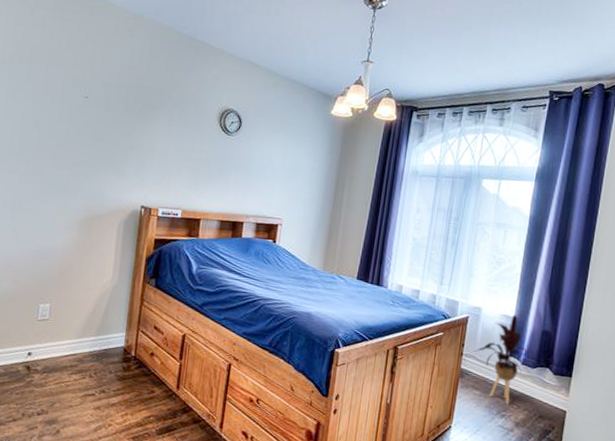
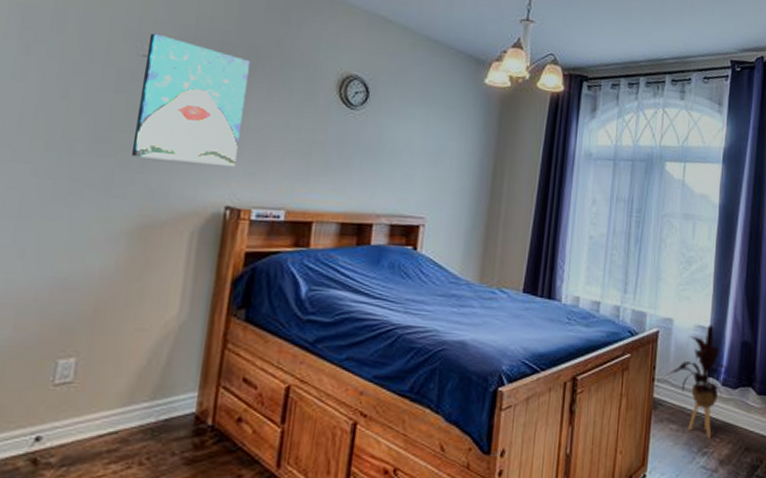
wall art: none [79,80,157,177] -> present [131,33,251,166]

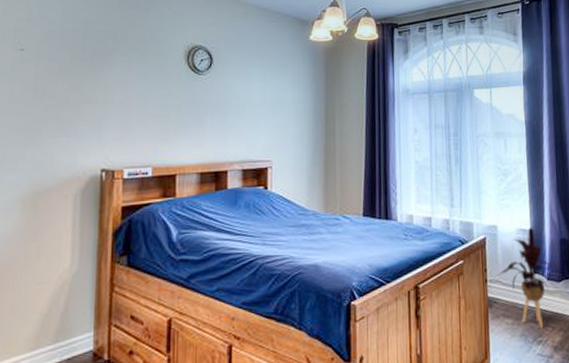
wall art: present [131,33,251,166] -> none [18,29,111,136]

